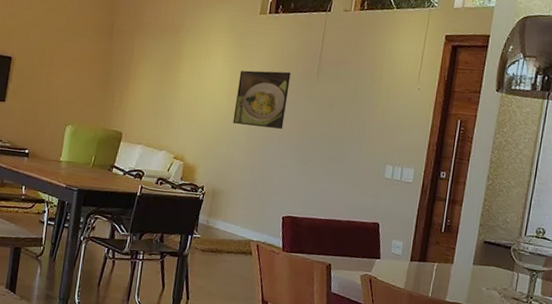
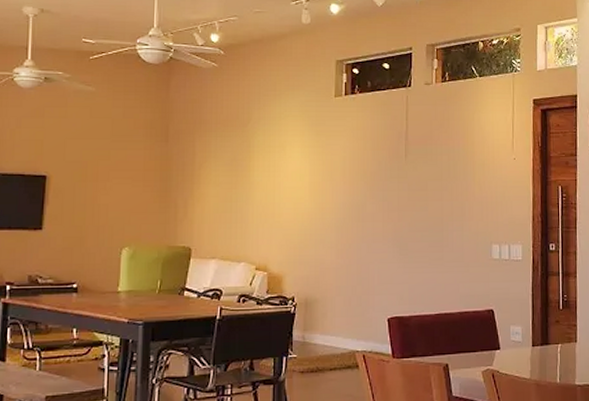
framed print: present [232,70,291,129] -> none [319,156,377,220]

